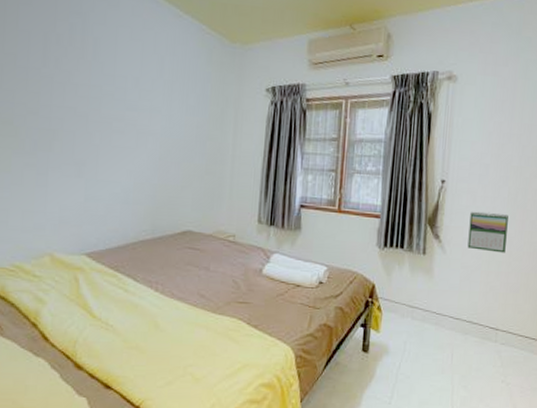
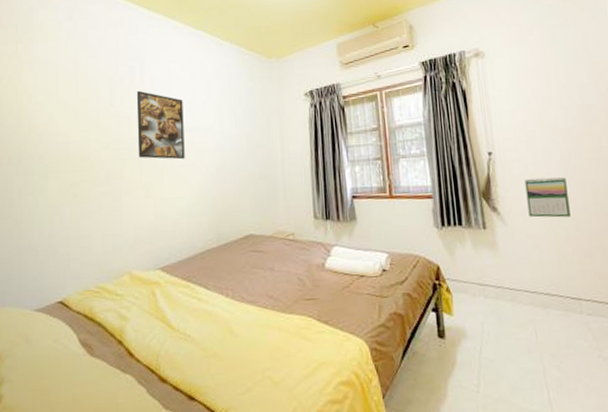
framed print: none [71,53,129,140] -> present [136,90,185,160]

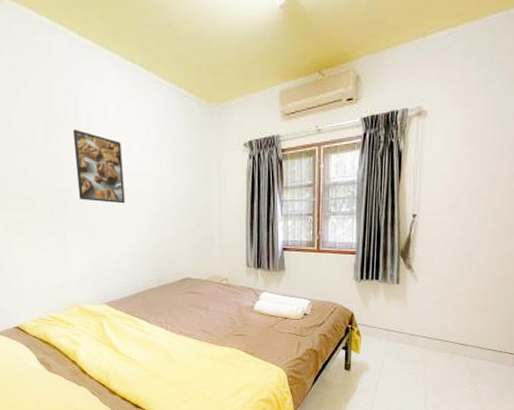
calendar: present [524,177,571,218] -> none [438,241,478,277]

